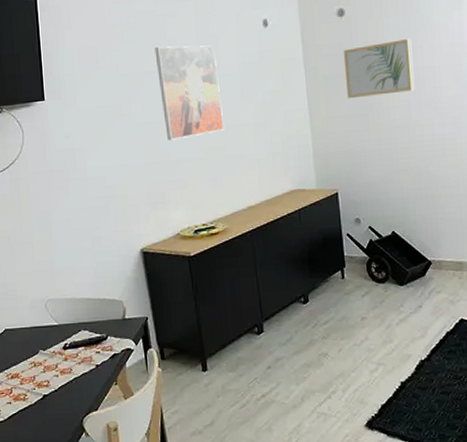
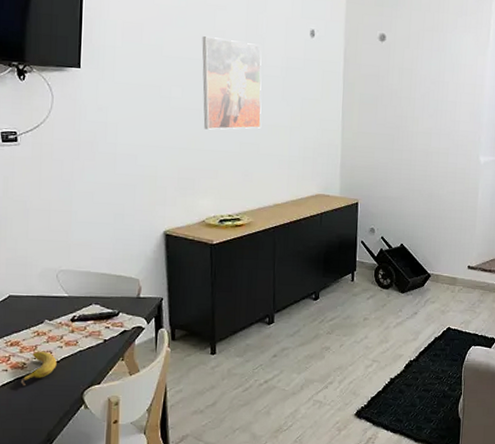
fruit: none [24,381,55,418] -> present [20,351,57,386]
wall art: present [343,39,415,99] -> none [378,72,440,121]

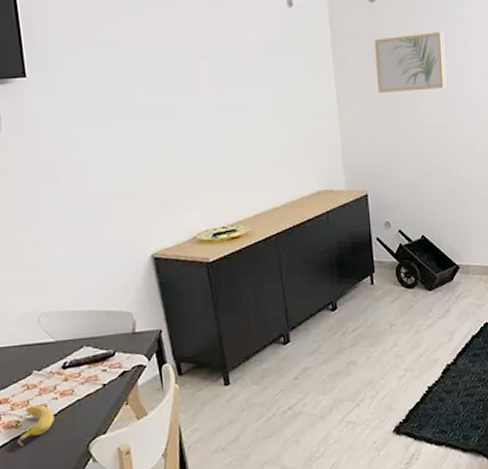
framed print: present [202,36,262,130] -> none [162,21,246,132]
wall art: none [378,72,440,121] -> present [374,32,447,94]

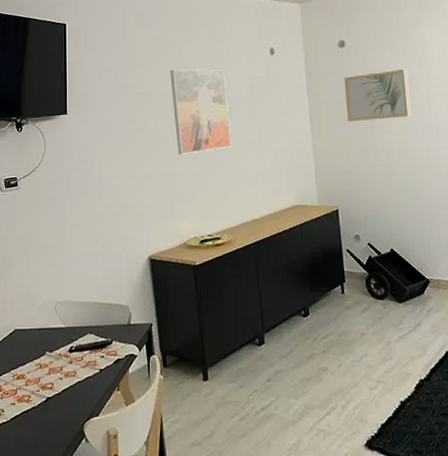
fruit: present [17,405,55,447] -> none [26,383,58,420]
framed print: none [162,21,246,132] -> present [170,69,232,155]

